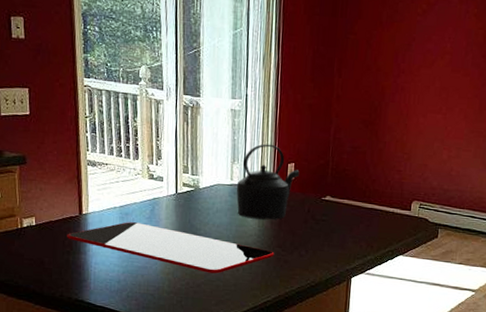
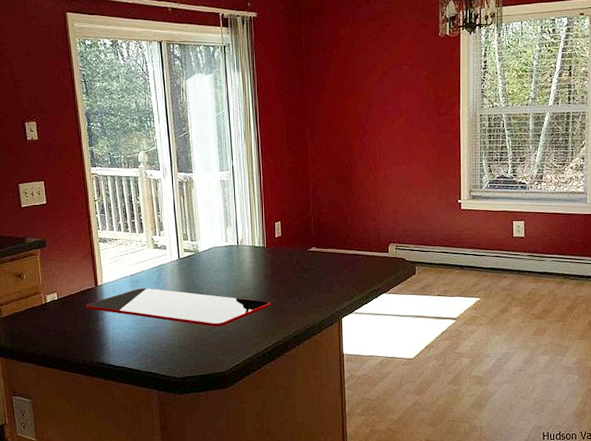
kettle: present [236,143,300,220] -> none [231,207,286,274]

